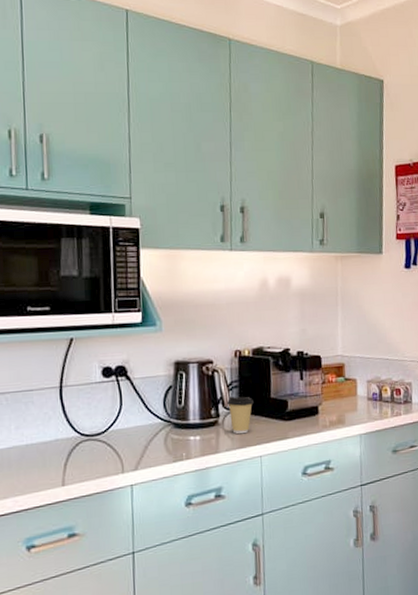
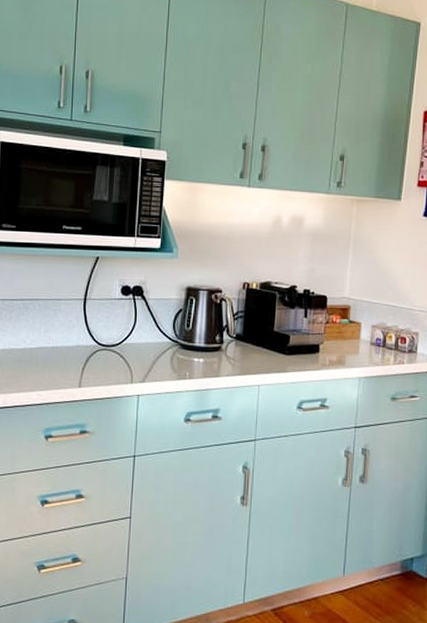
coffee cup: present [226,396,254,434] -> none [231,325,257,362]

